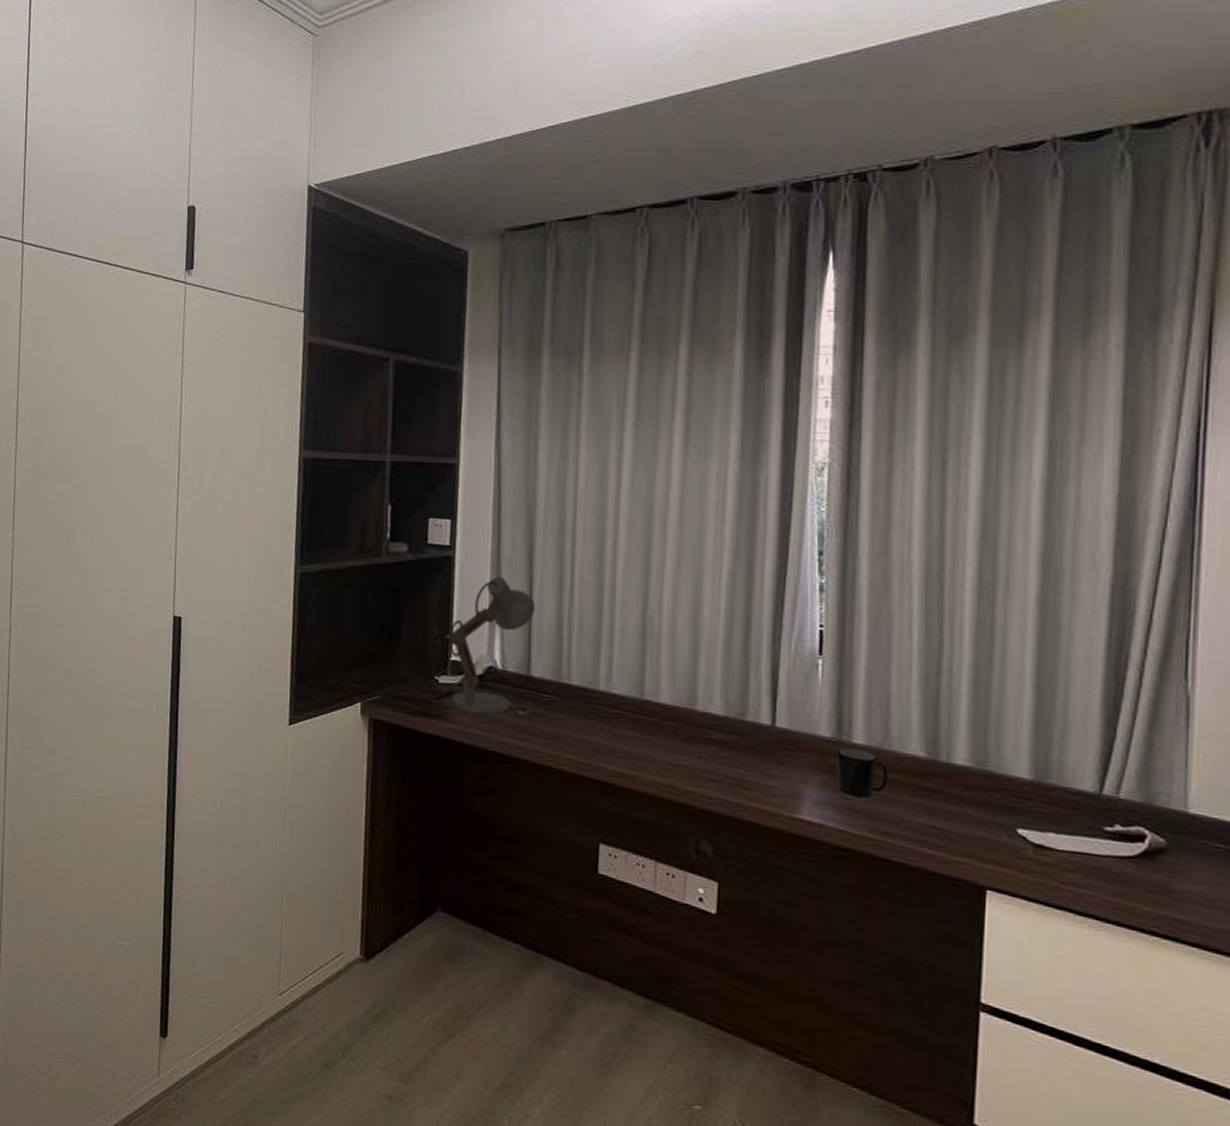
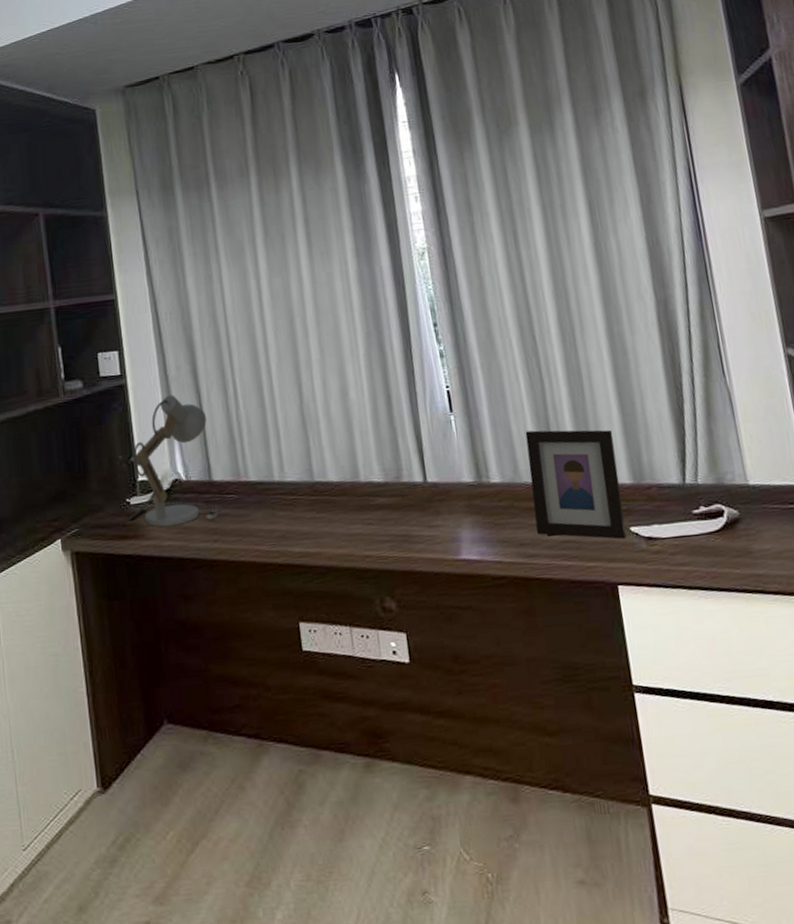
mug: present [836,747,888,802] -> none [480,486,525,533]
picture frame: none [898,694,1020,840] -> present [525,429,627,540]

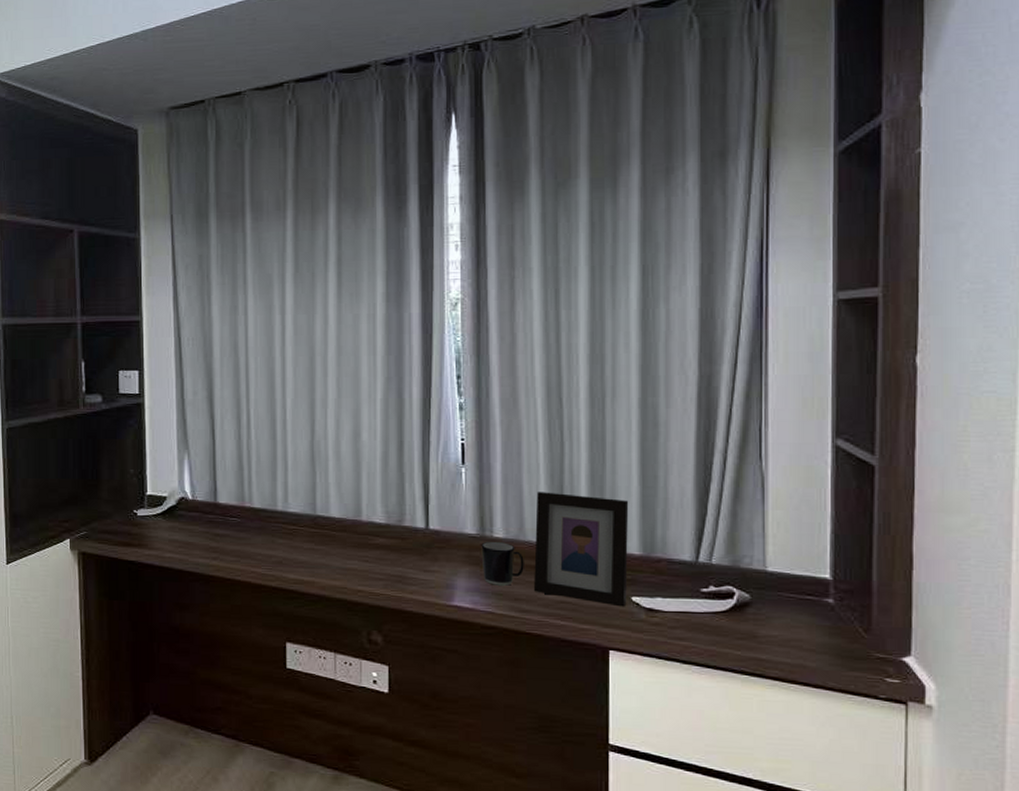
desk lamp: present [119,395,223,527] -> none [125,418,225,540]
mug: none [480,486,525,533] -> present [481,541,524,586]

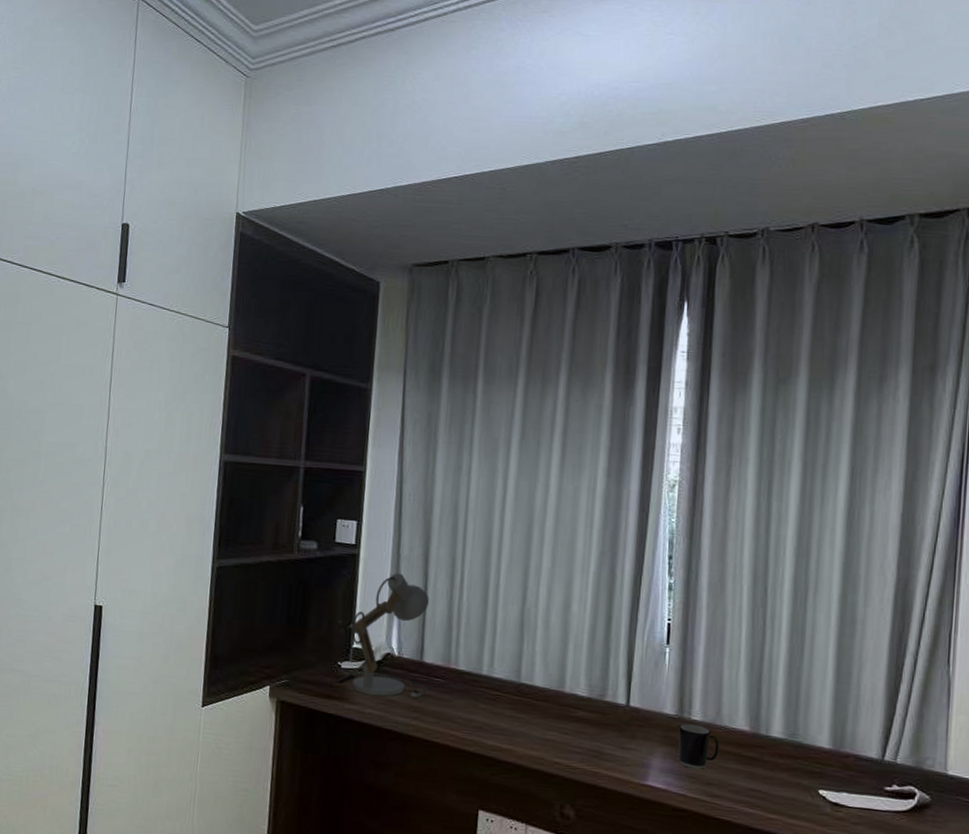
desk lamp: none [125,418,225,540] -> present [327,573,429,698]
picture frame: present [534,492,629,607] -> none [726,678,823,800]

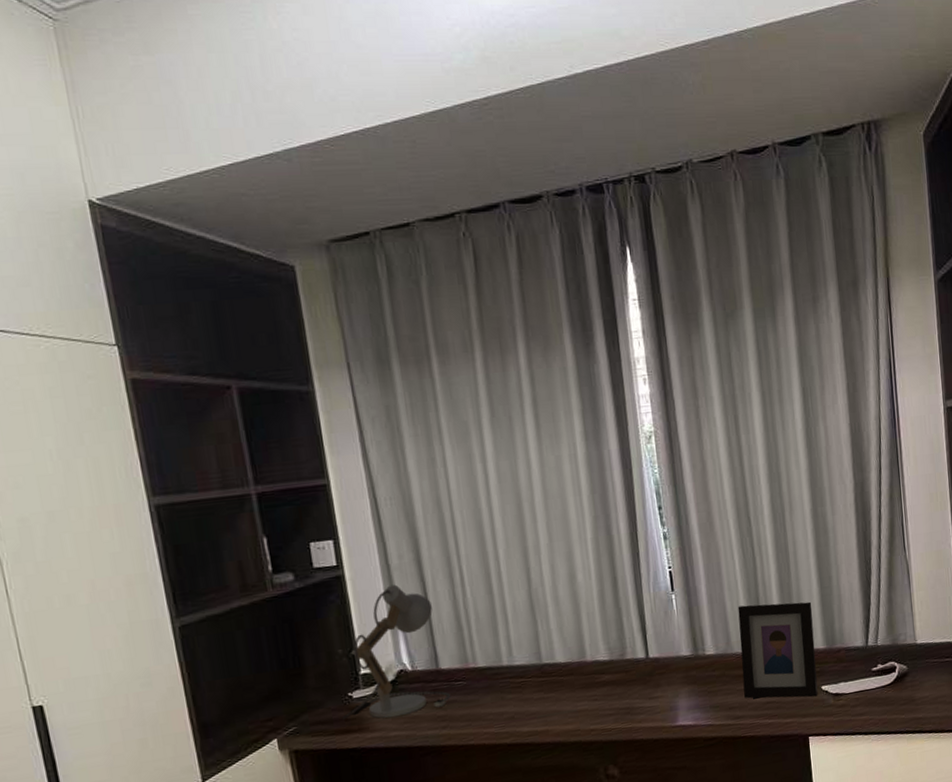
mug: present [678,723,719,769] -> none [696,658,735,700]
picture frame: none [726,678,823,800] -> present [737,601,818,699]

